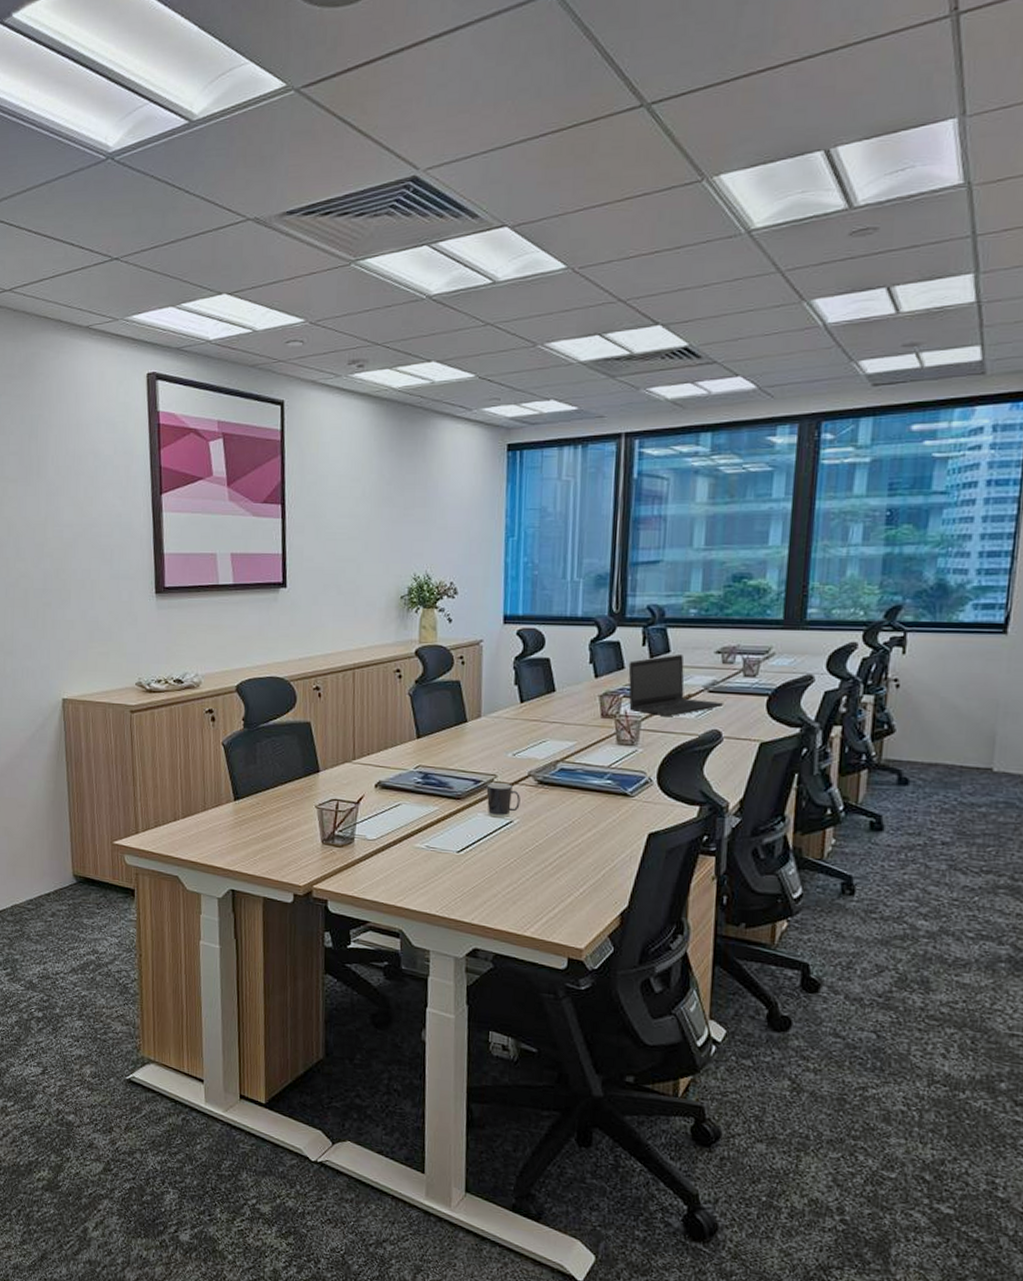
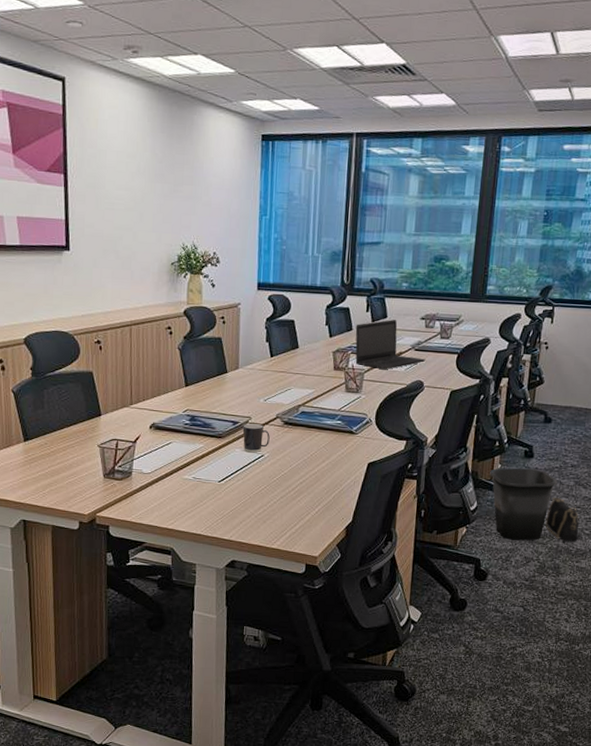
waste bin: none [819,843,922,943] -> present [490,468,558,541]
handbag: none [905,884,964,948] -> present [545,497,583,542]

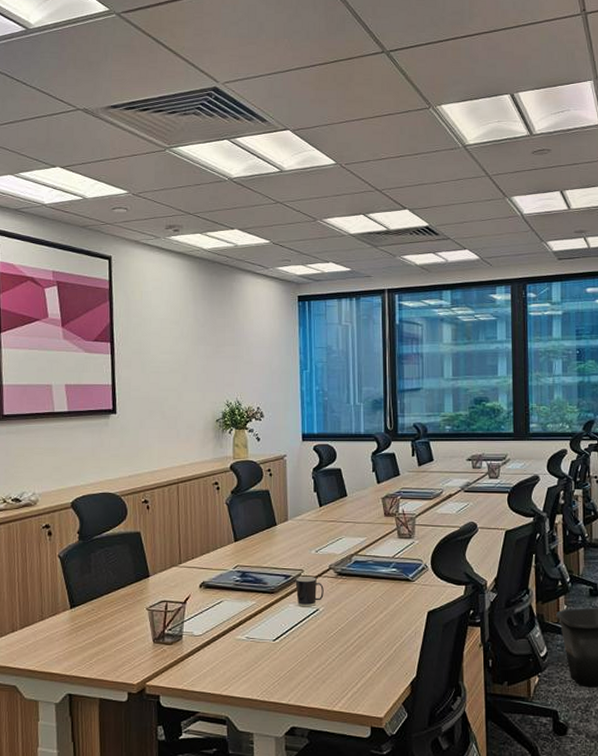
laptop: present [355,319,426,369] -> none [403,461,477,512]

